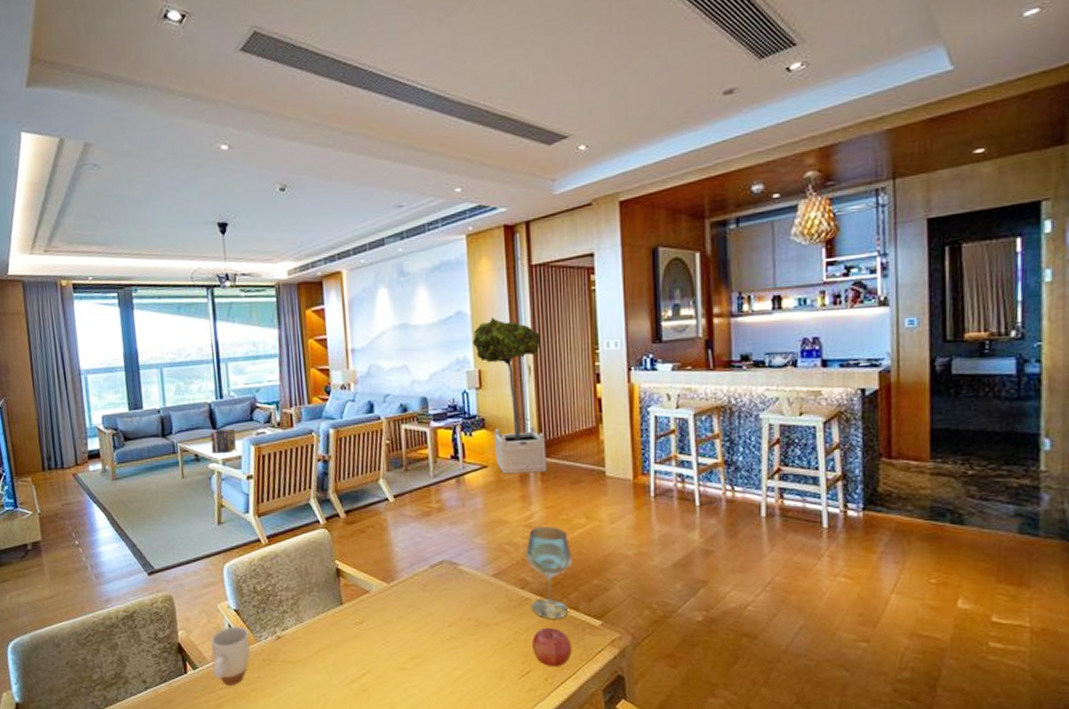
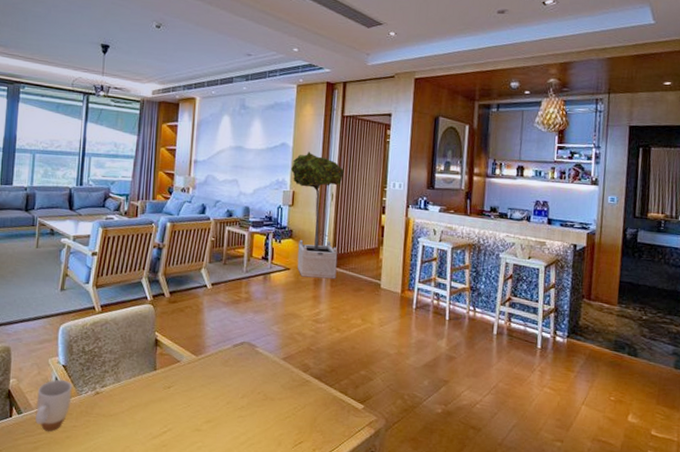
books: present [210,428,237,453] -> none [66,210,89,231]
wine glass: present [526,527,572,619] -> none [309,323,347,400]
fruit: present [532,627,572,667] -> none [306,406,338,441]

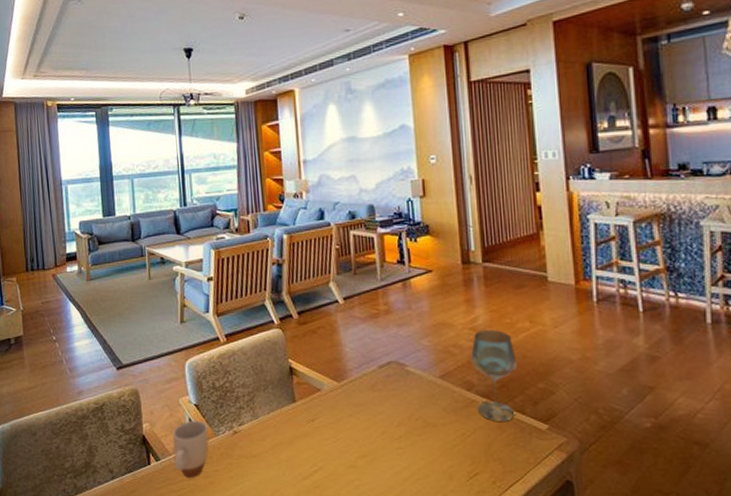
potted tree: present [291,152,344,279] -> none [416,130,490,278]
wine glass: none [309,323,347,400] -> present [471,330,517,421]

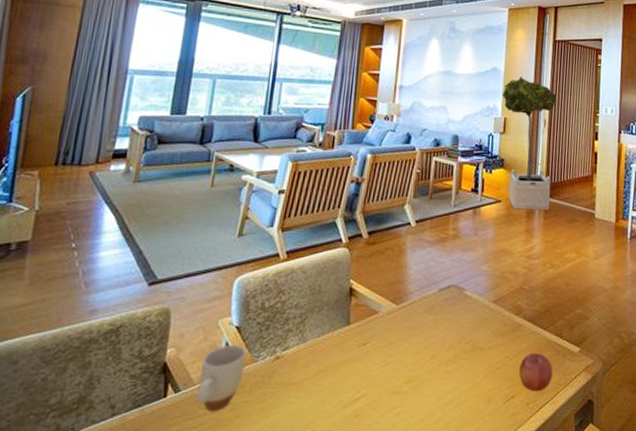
potted tree: none [416,130,490,278] -> present [503,77,557,211]
wine glass: present [471,330,517,421] -> none [522,259,562,344]
fruit: none [479,430,519,470] -> present [519,352,553,392]

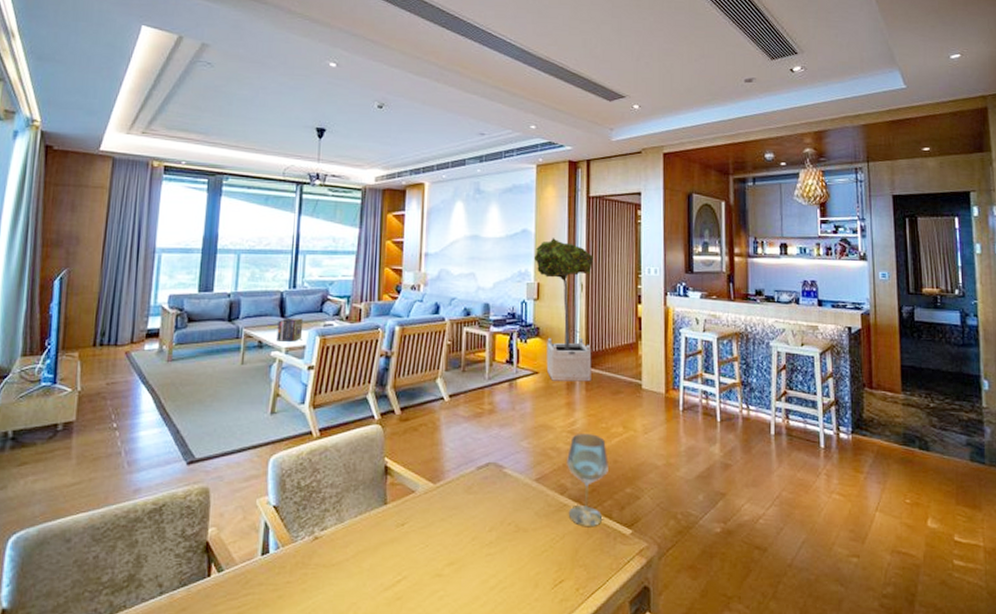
mug: present [197,344,247,411] -> none [240,524,286,591]
books: none [248,142,277,166] -> present [276,317,304,342]
fruit: present [519,352,553,392] -> none [567,535,603,577]
wine glass: none [522,259,562,344] -> present [567,434,608,526]

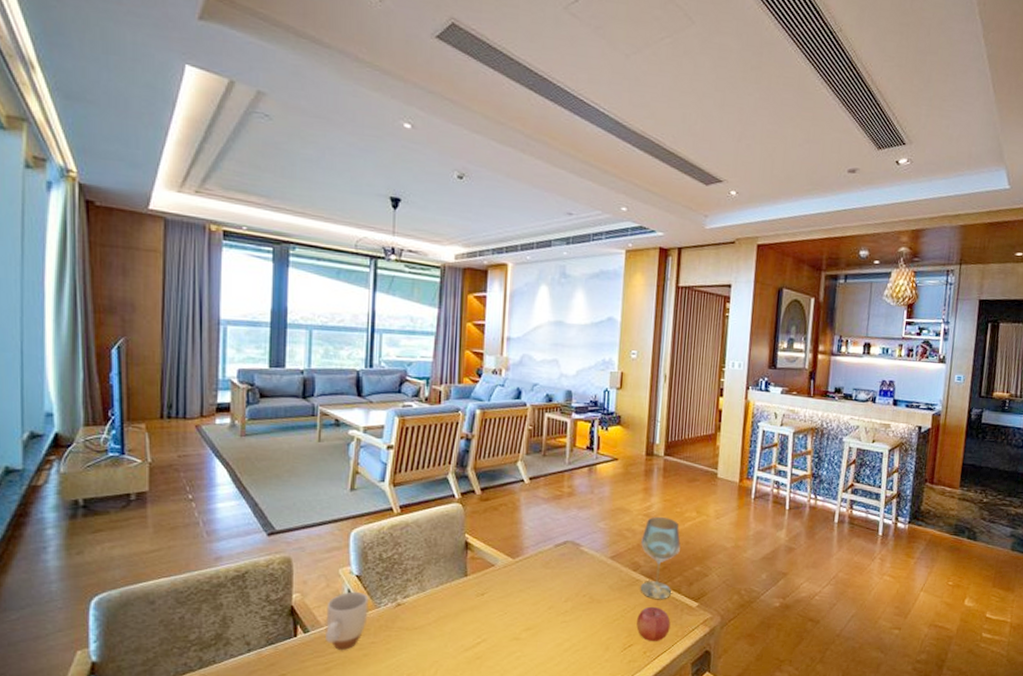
mug: none [240,524,286,591] -> present [325,591,369,650]
books: present [276,317,304,342] -> none [354,397,382,421]
potted tree: present [535,238,593,382] -> none [619,327,679,469]
fruit: none [567,535,603,577] -> present [636,606,671,642]

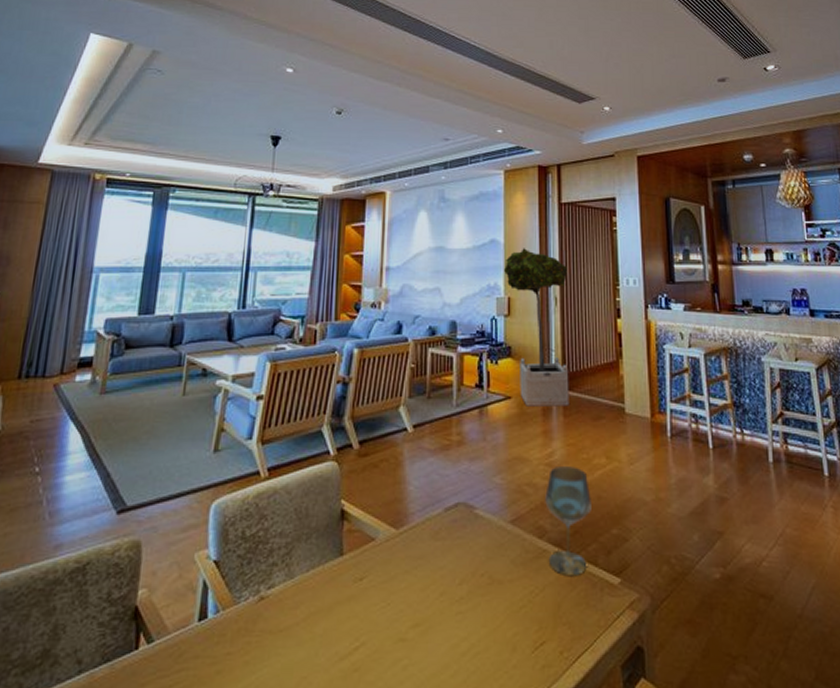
mug: present [325,591,369,650] -> none [172,582,227,666]
potted tree: none [619,327,679,469] -> present [504,248,569,407]
fruit: present [636,606,671,642] -> none [548,586,590,637]

